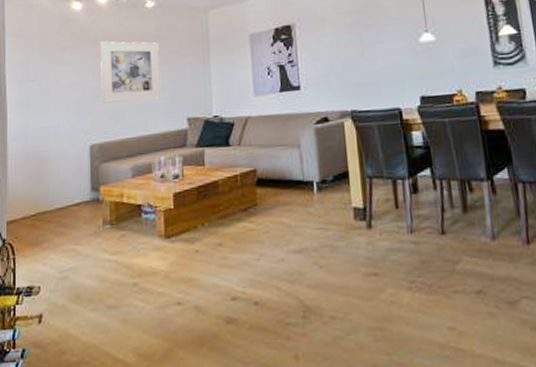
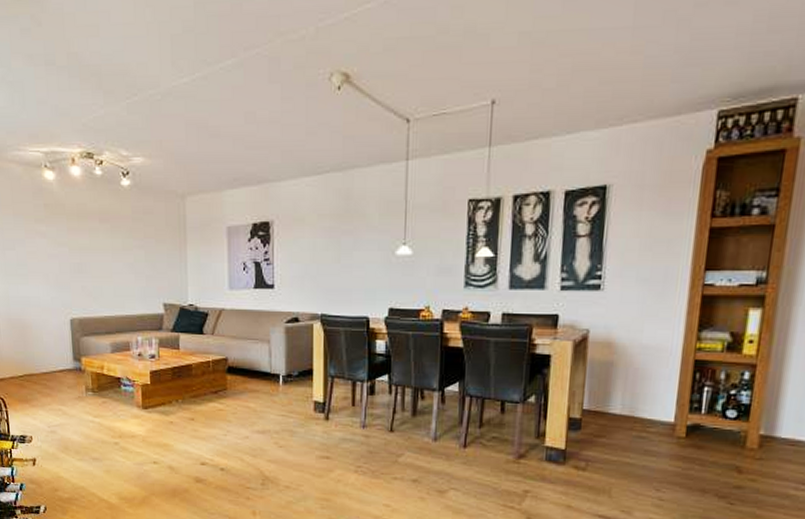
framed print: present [100,41,162,103] -> none [75,217,139,282]

